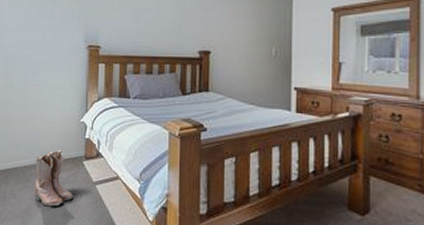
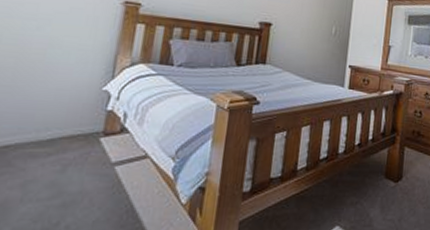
boots: present [34,150,74,207] -> none [17,124,81,197]

